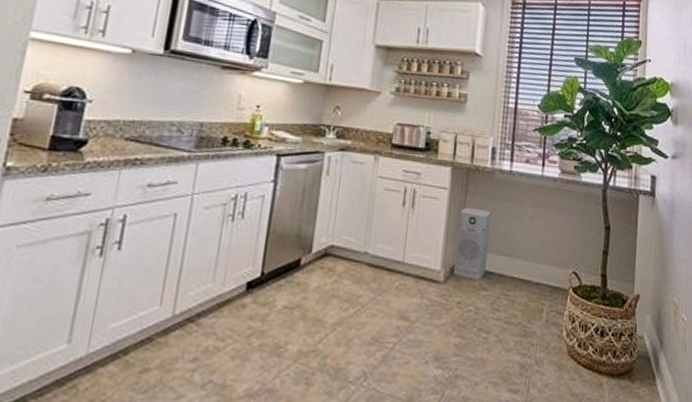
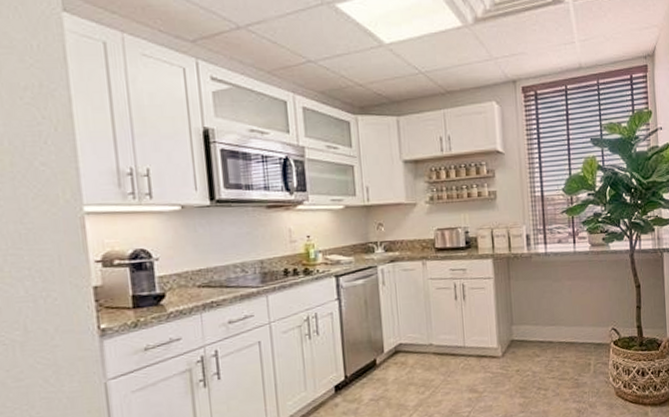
air purifier: present [454,207,491,281] -> none [506,290,537,350]

